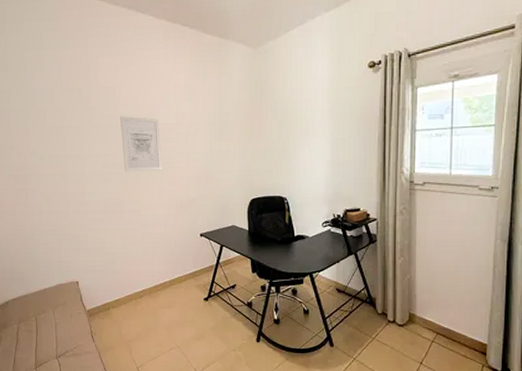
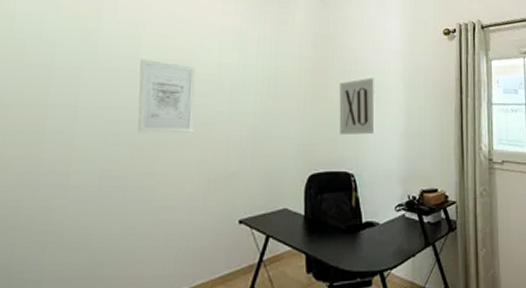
wall art: none [273,115,305,167] -> present [339,77,376,136]

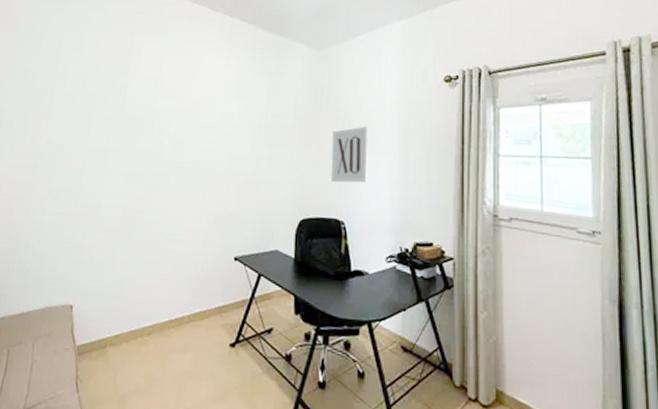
wall art: present [138,59,195,134] -> none [153,109,202,175]

